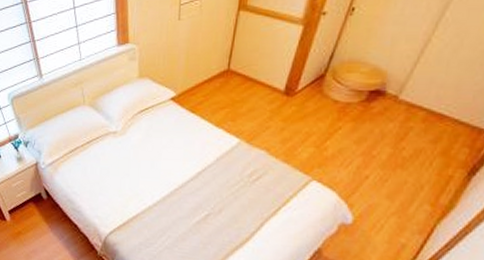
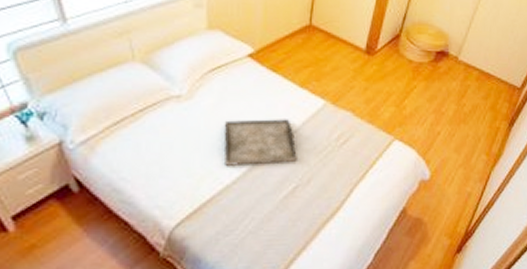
serving tray: none [148,153,211,193] -> present [224,119,297,166]

